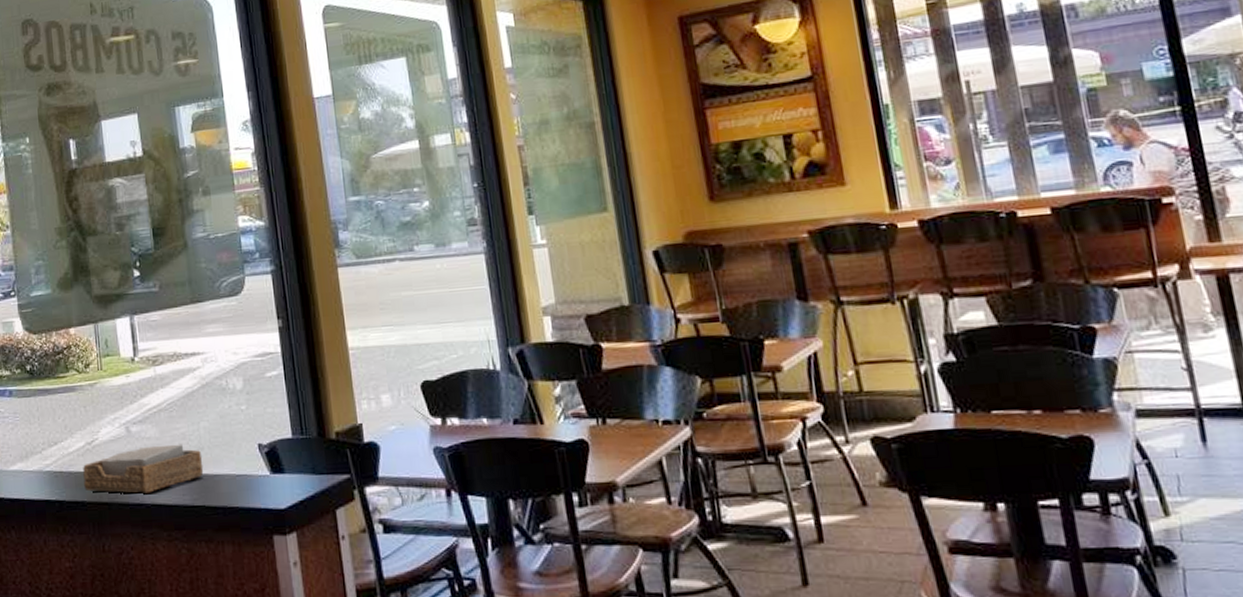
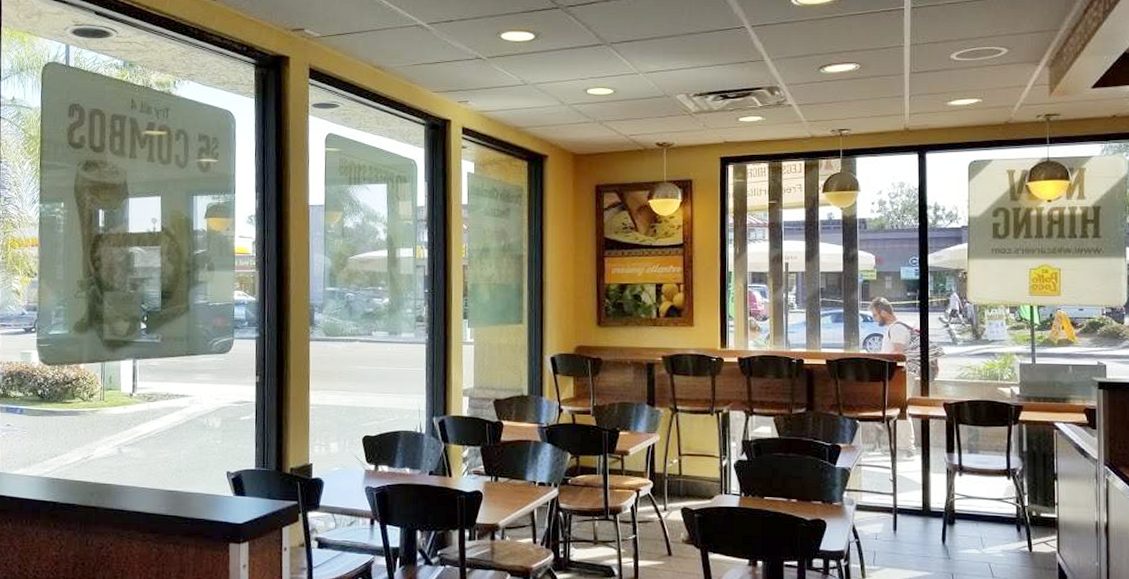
napkin holder: present [83,444,204,494] -> none [77,465,180,502]

